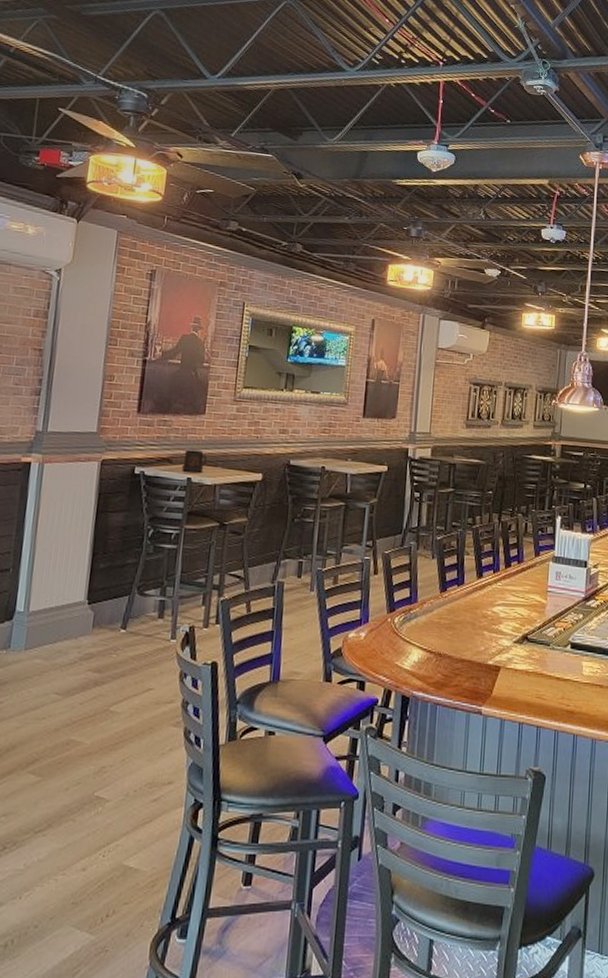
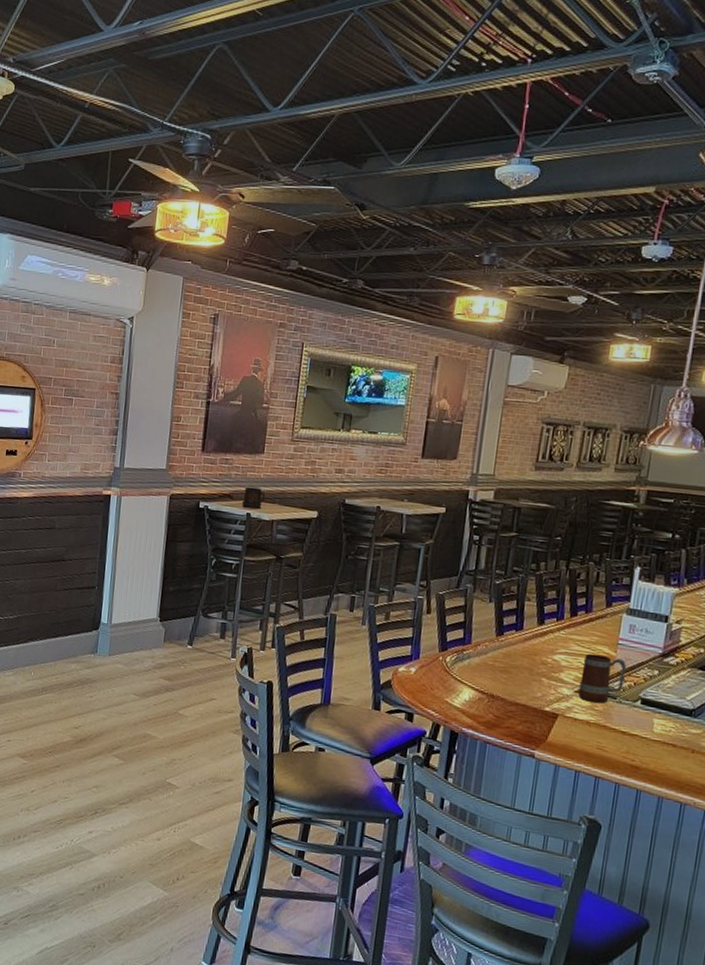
beer mug: none [517,603,556,651] -> present [578,653,626,703]

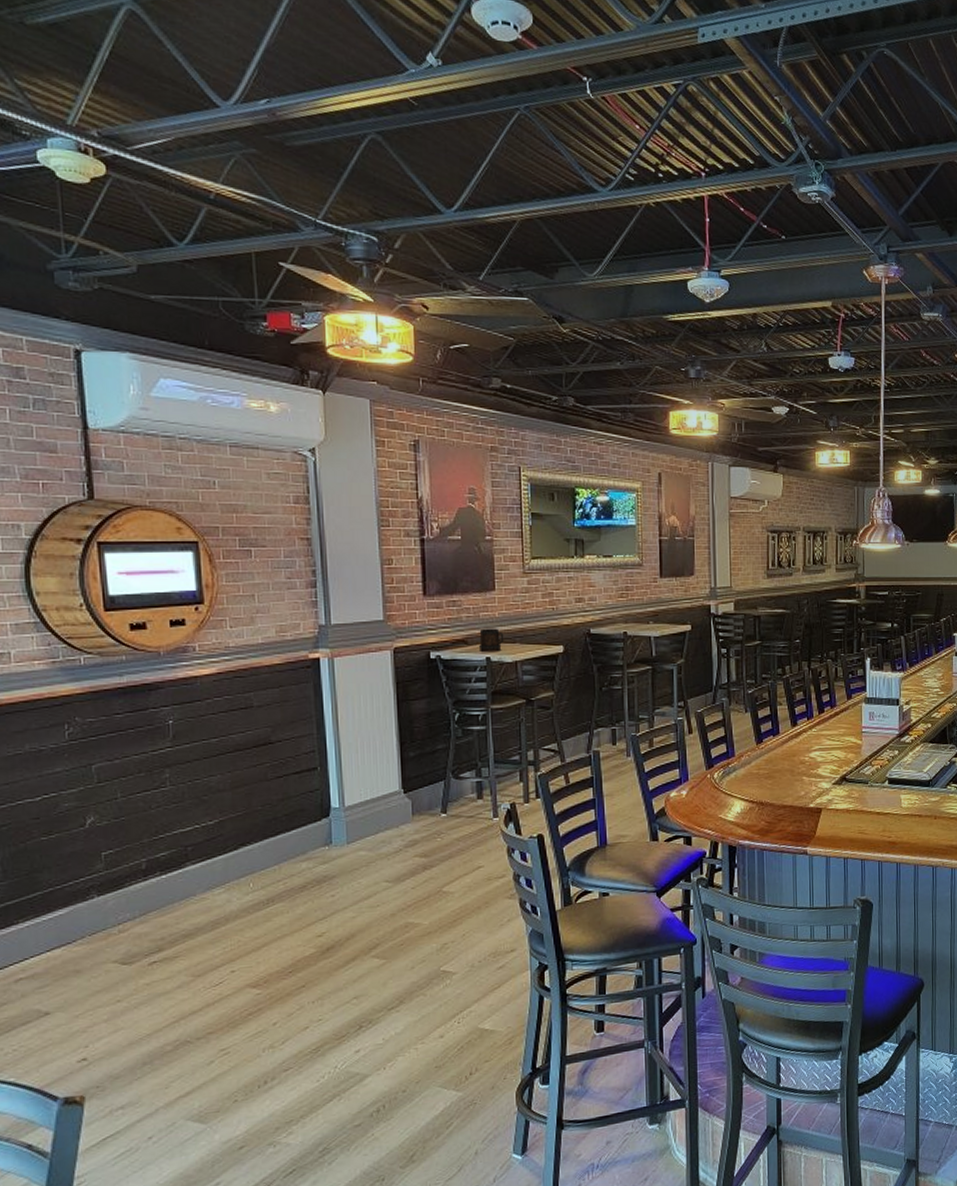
beer mug: present [578,653,626,703] -> none [835,745,872,791]

